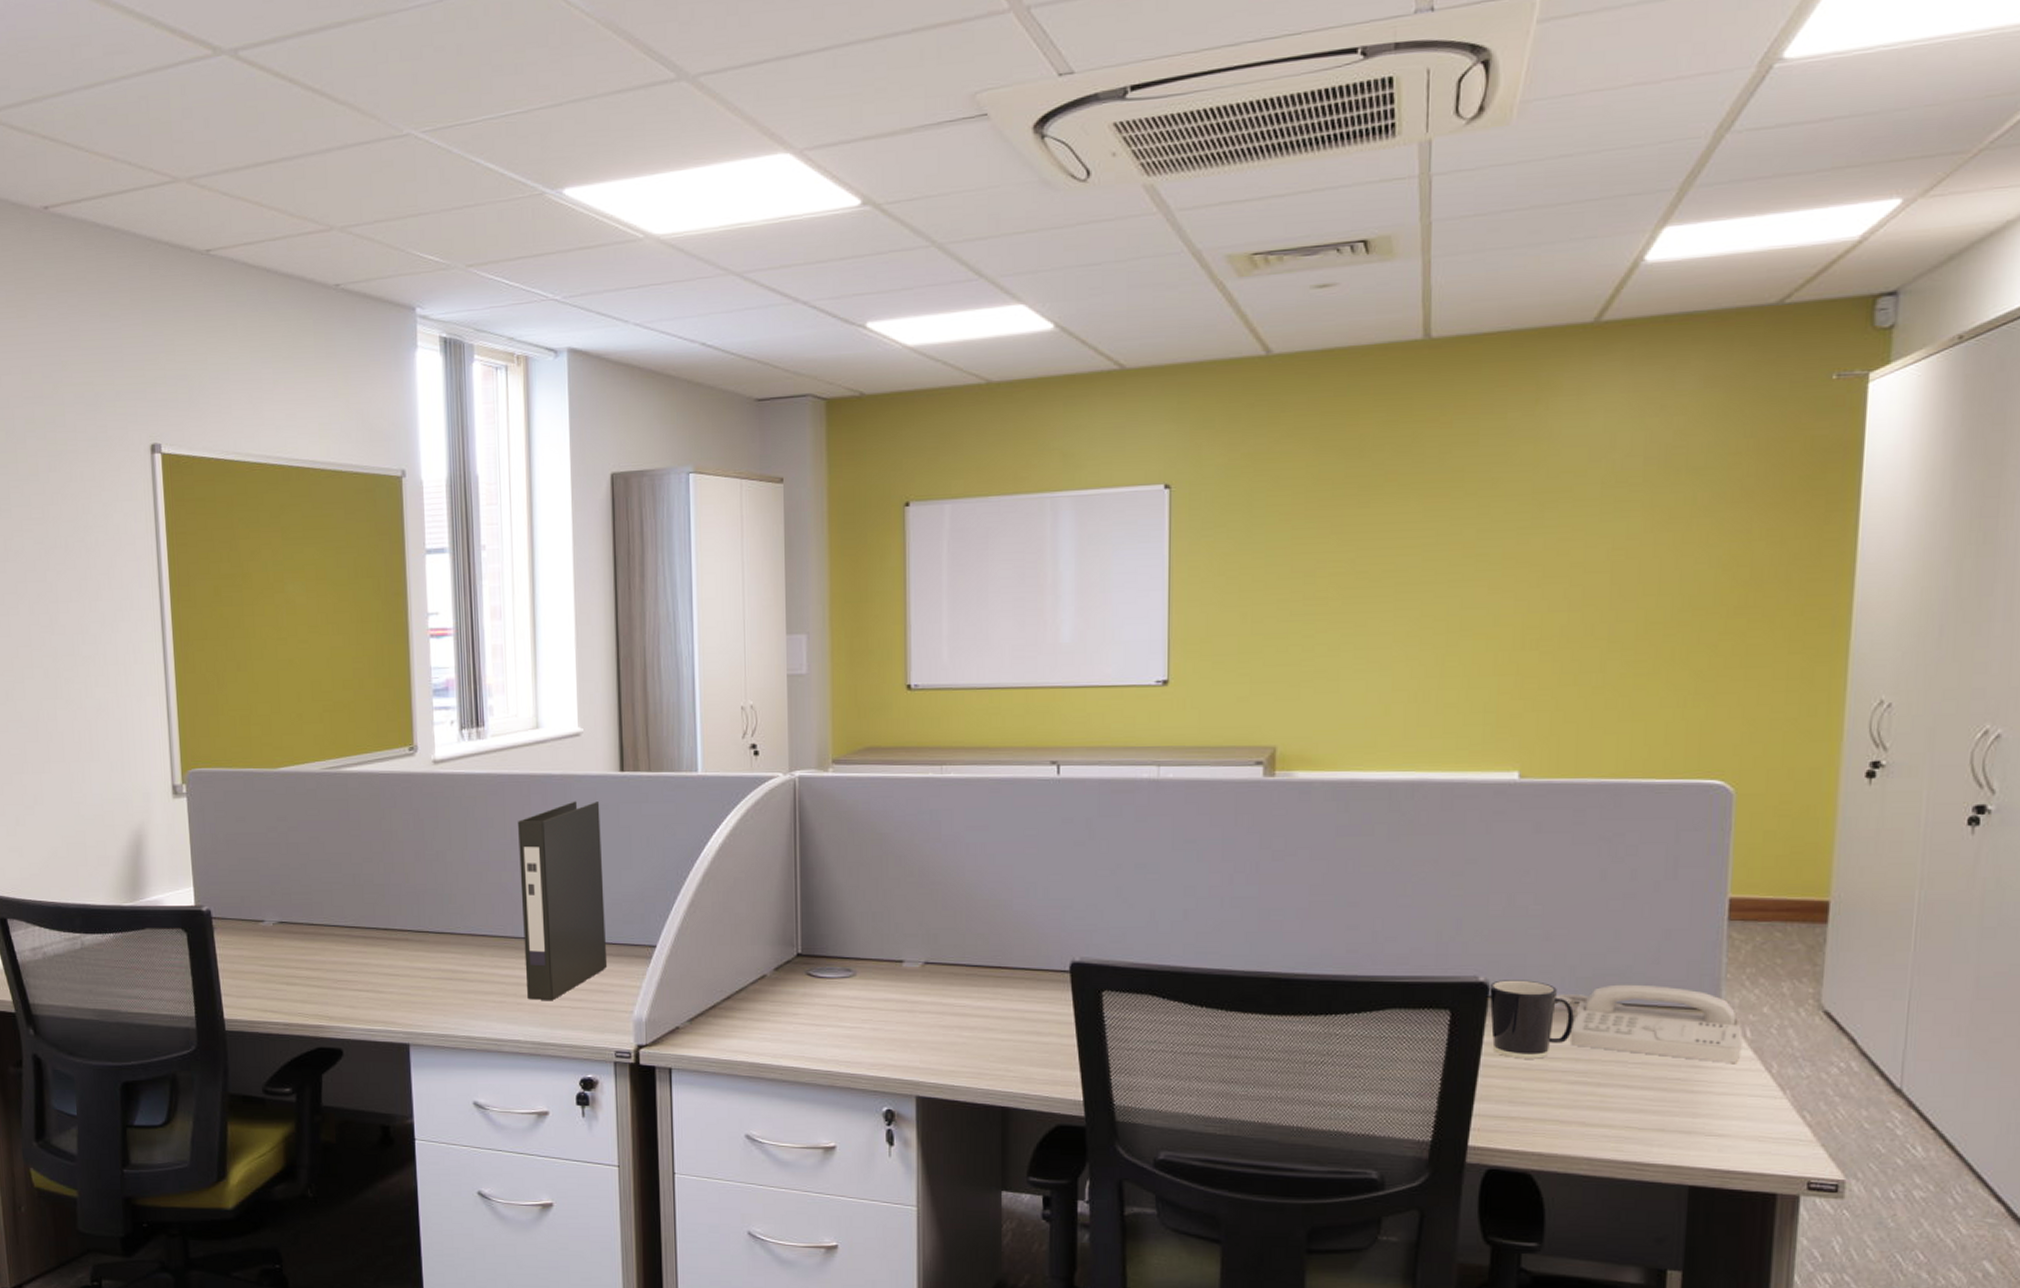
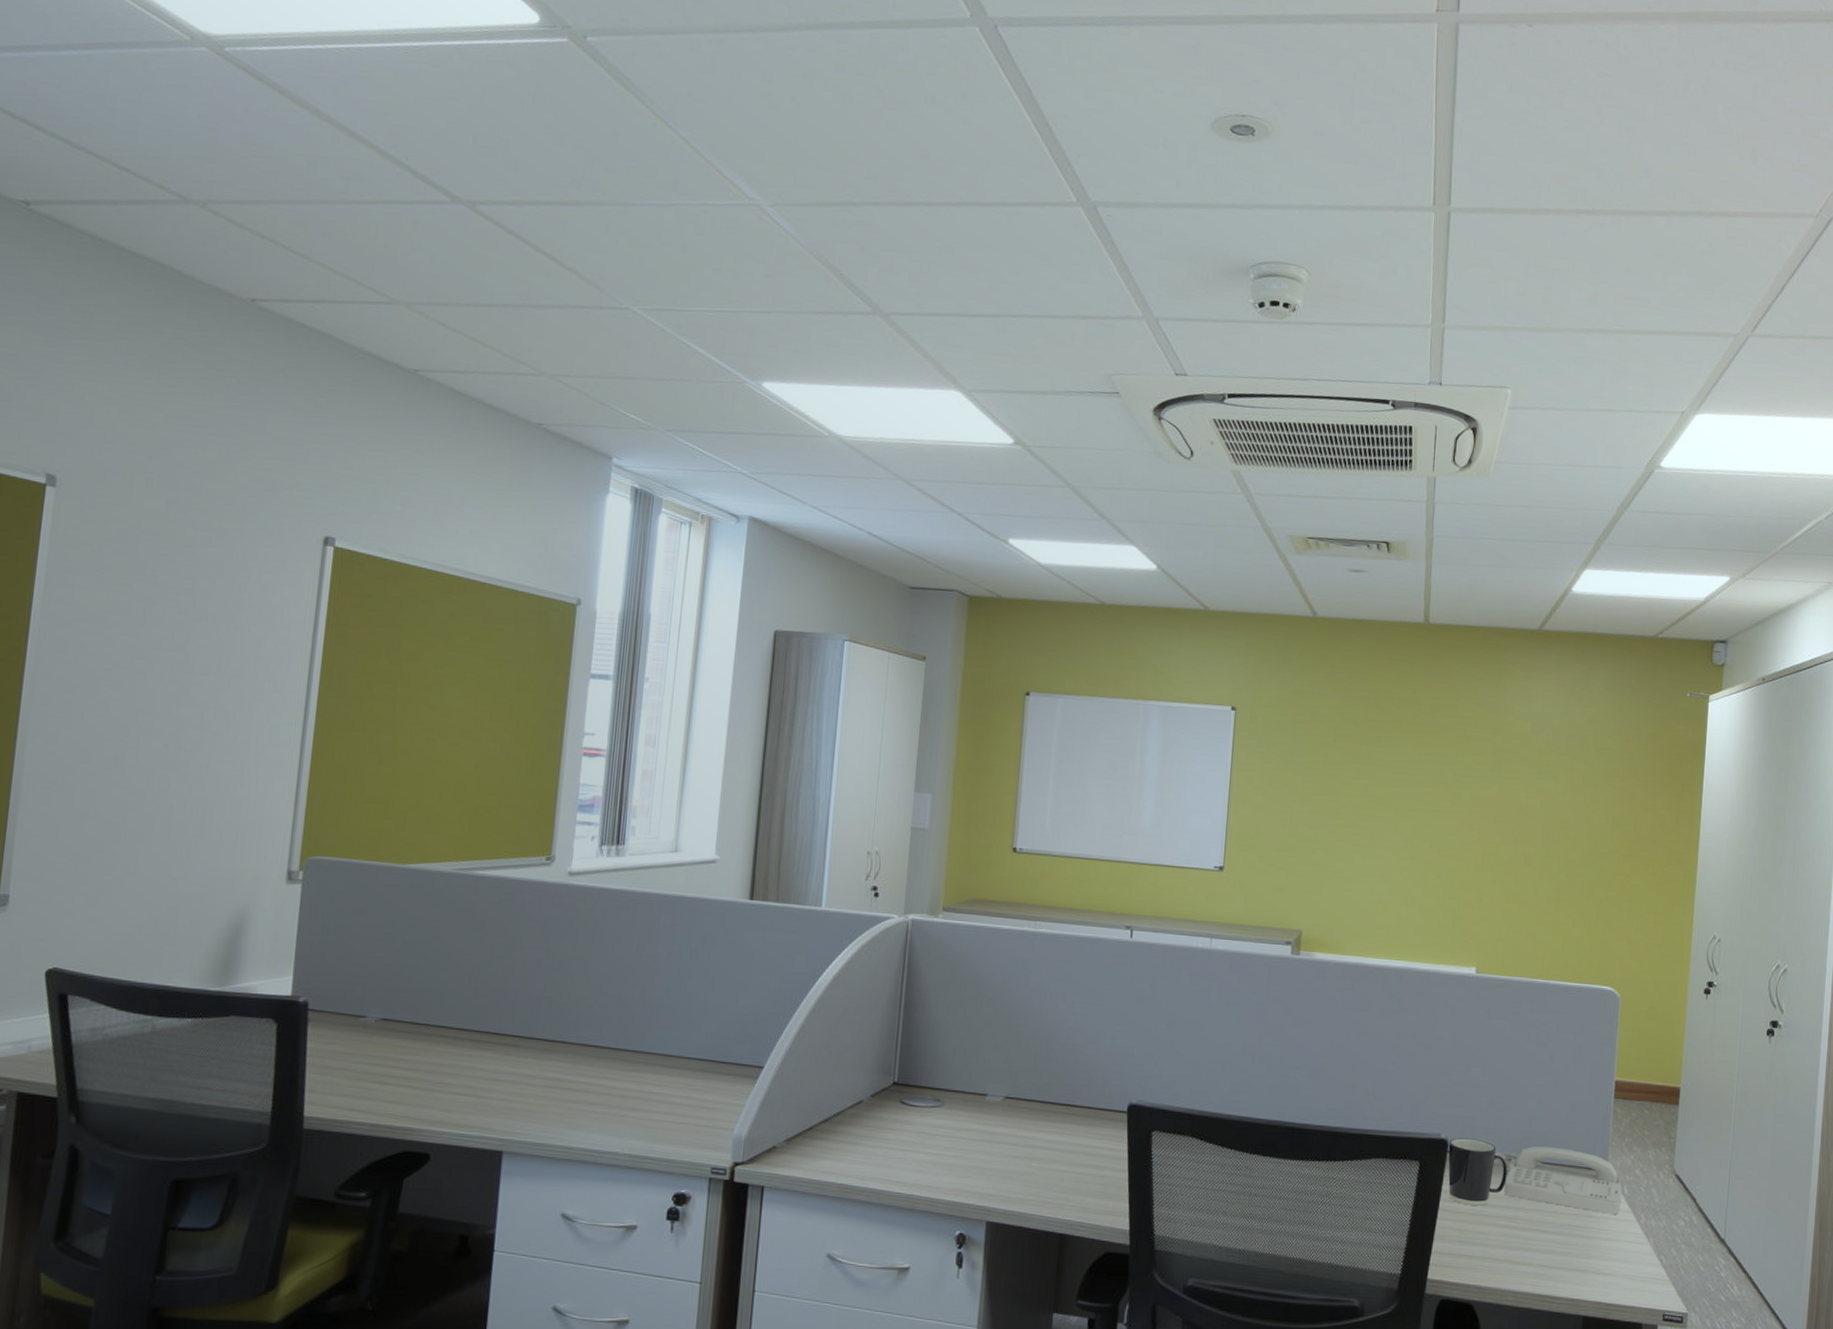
binder: present [518,801,608,1001] -> none [631,923,727,1115]

